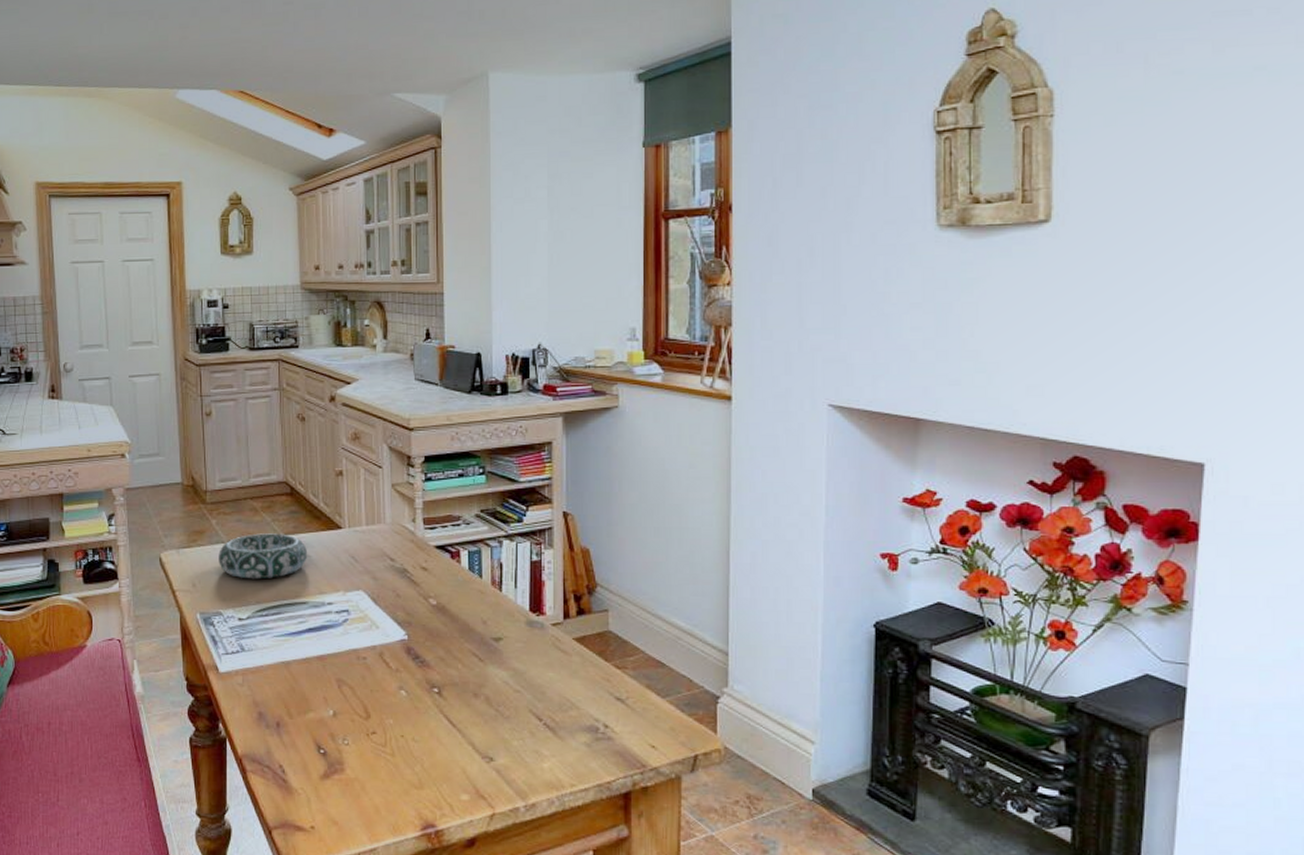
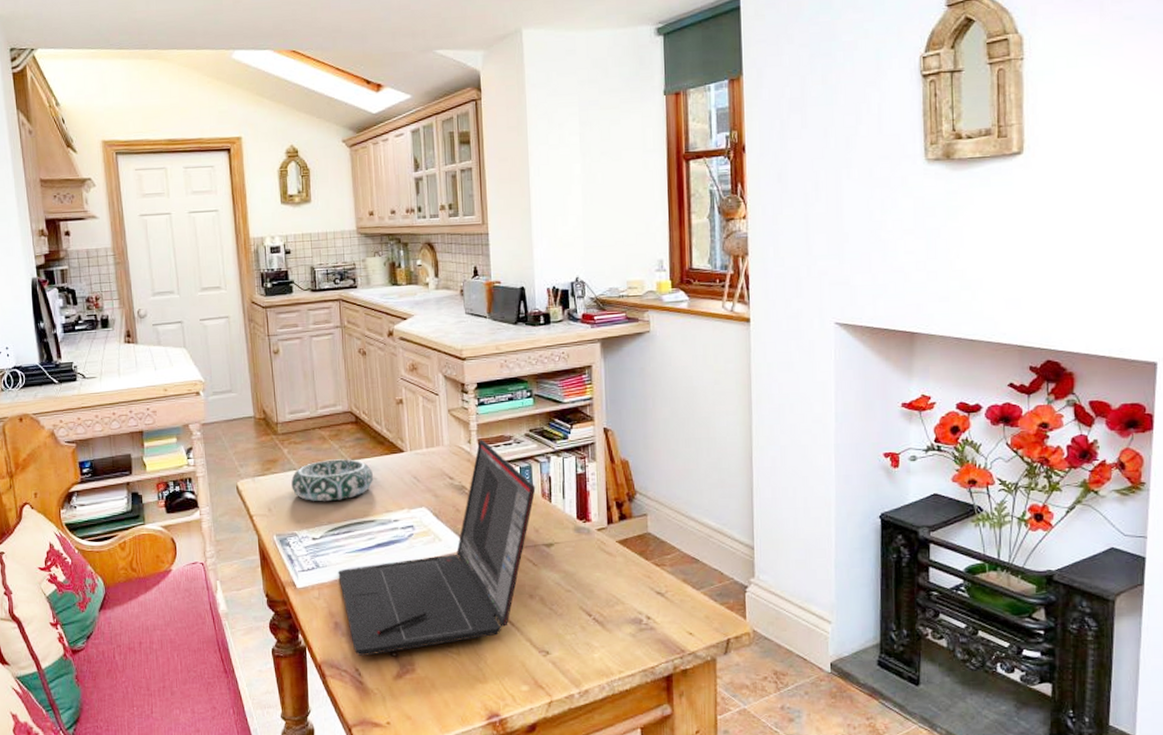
laptop: none [265,519,485,751] -> present [338,440,536,656]

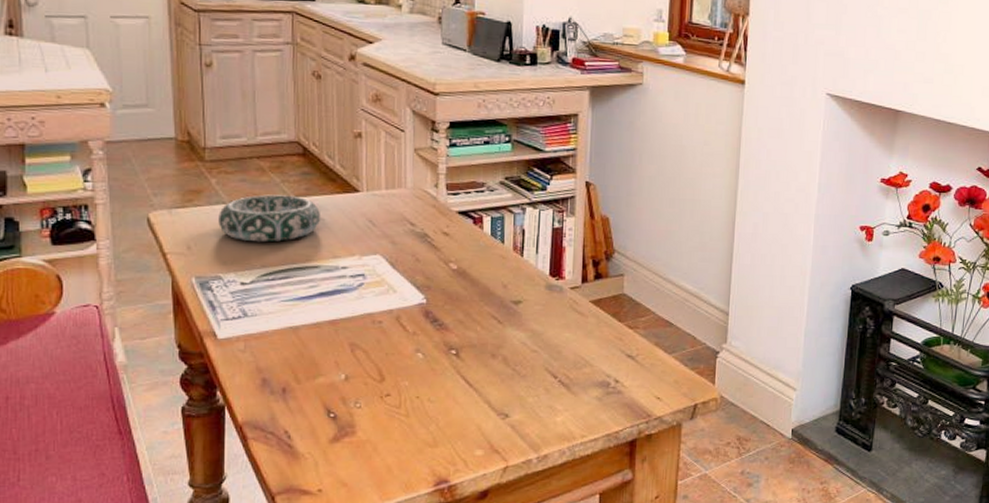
laptop: present [338,440,536,656] -> none [270,184,507,416]

